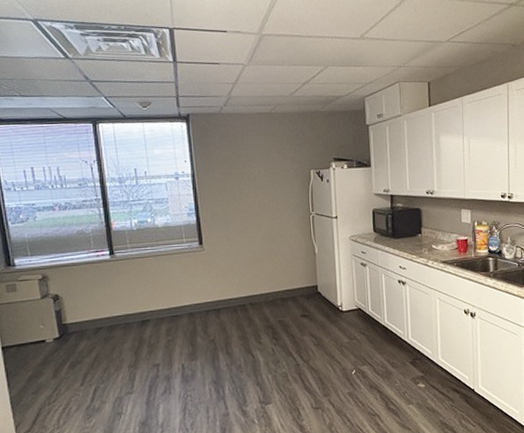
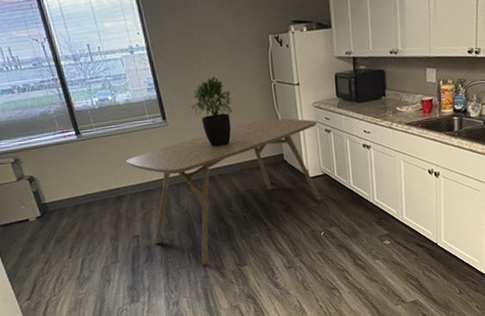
dining table: none [156,249,354,401] -> present [125,118,321,266]
potted plant: none [227,205,270,275] -> present [189,76,233,147]

